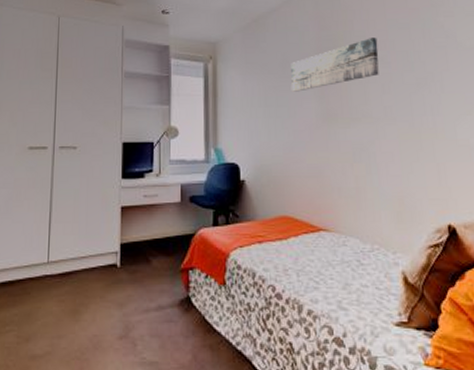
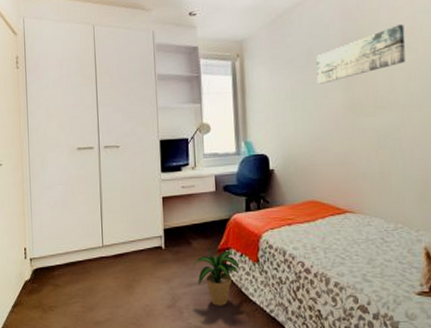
potted plant: none [151,271,206,337] -> present [193,250,241,306]

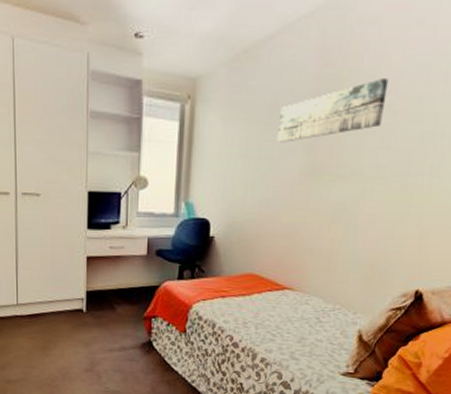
potted plant: present [193,250,241,306] -> none [115,318,166,374]

